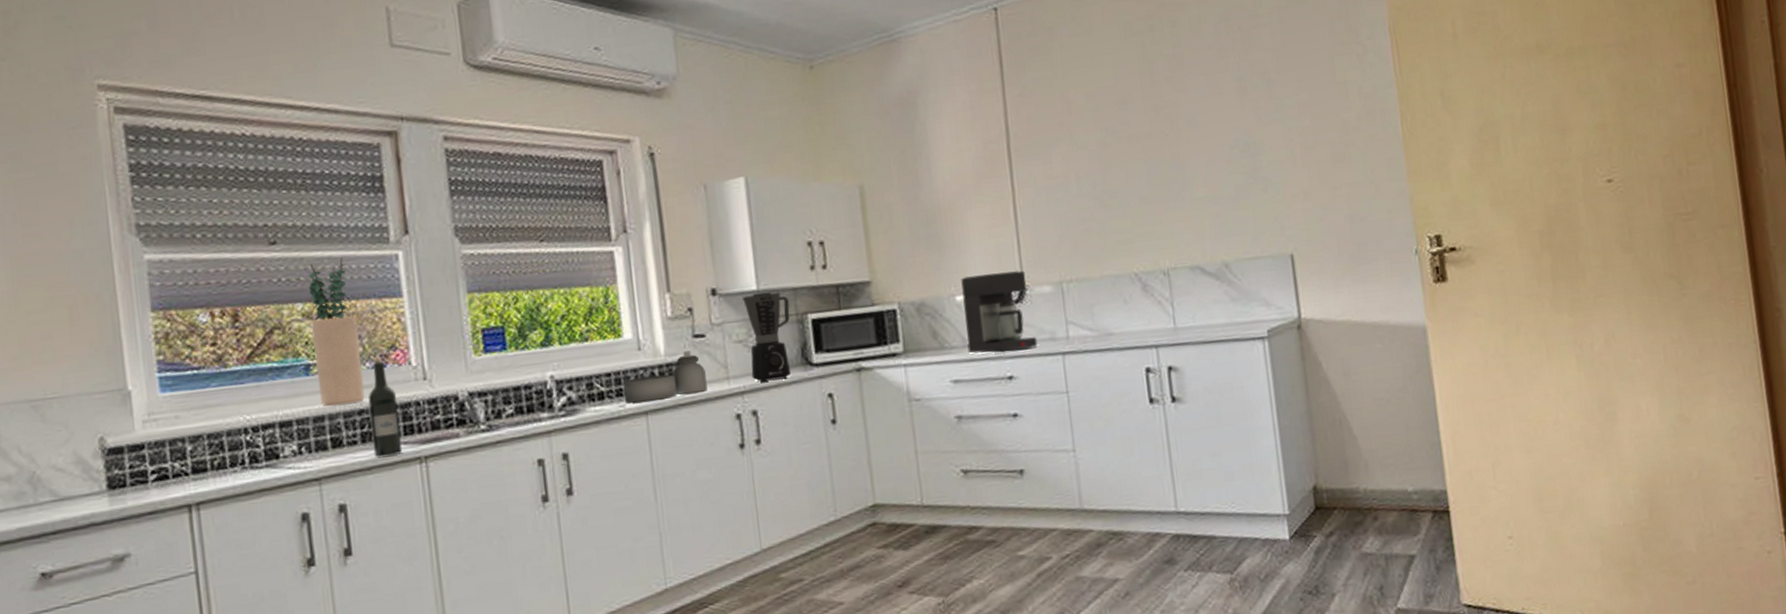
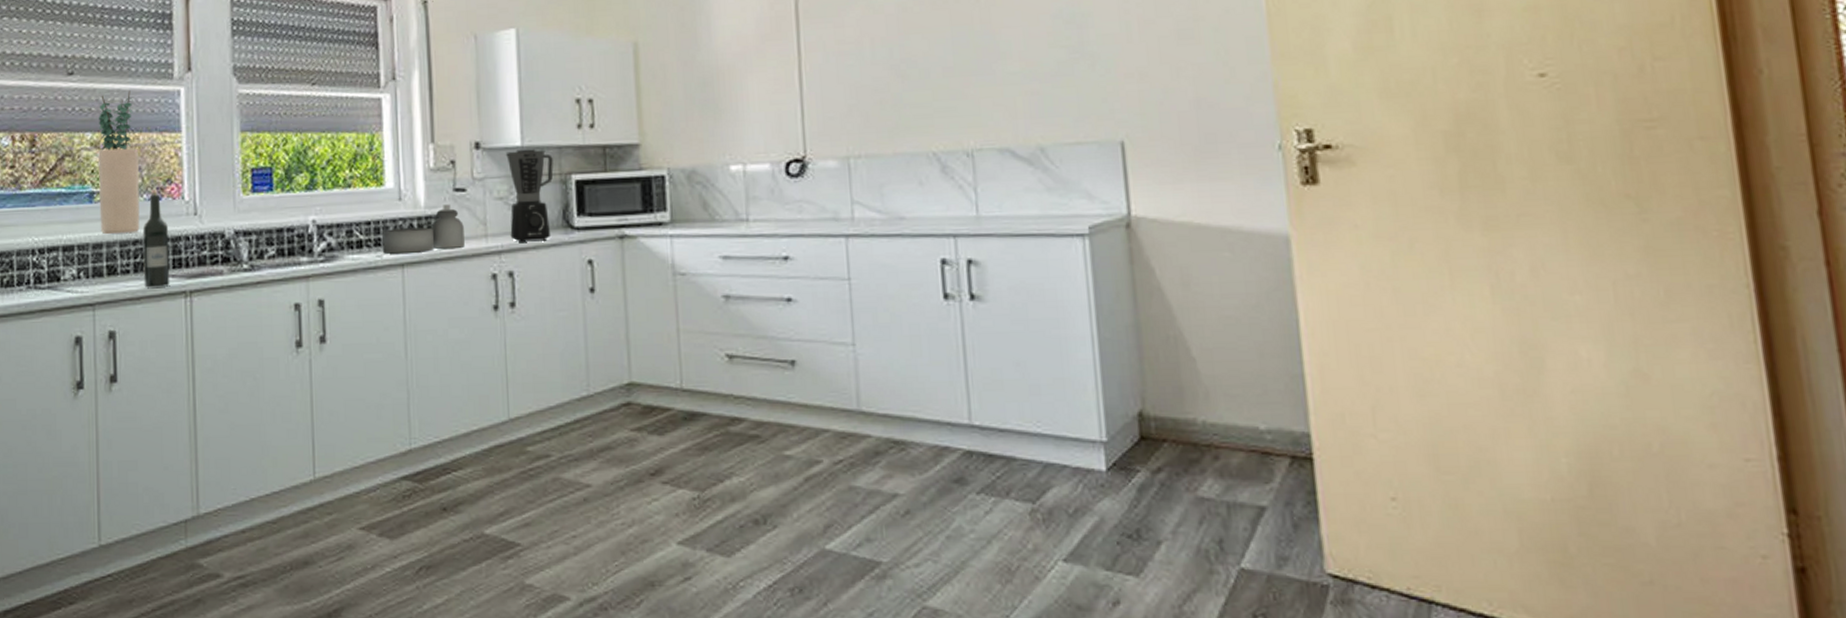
coffee maker: present [961,270,1038,354] -> none [737,142,818,230]

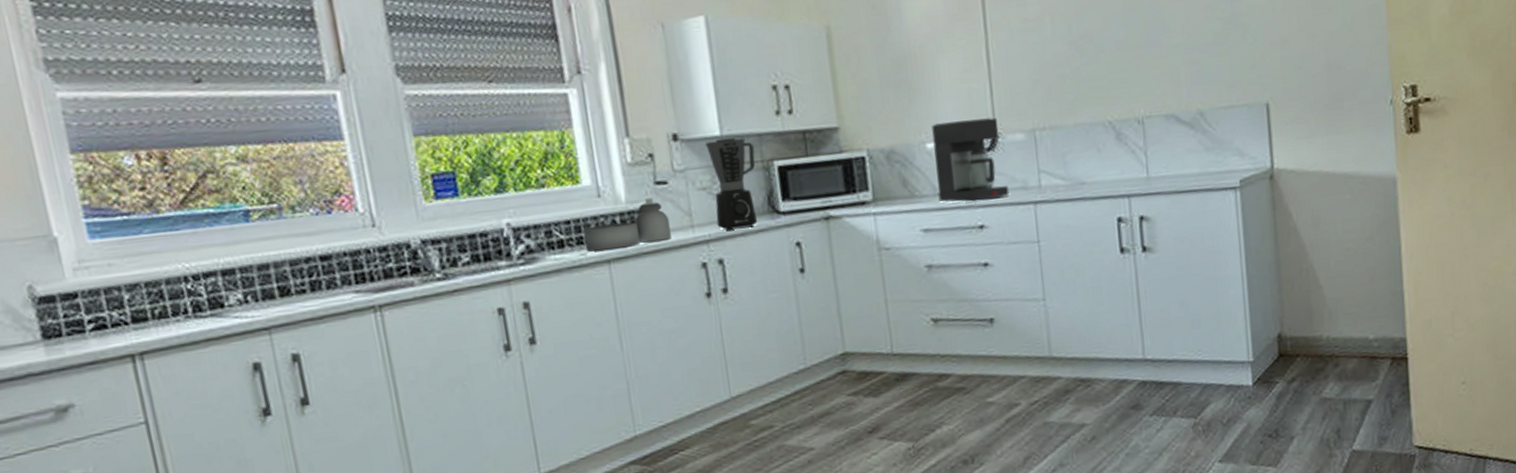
vase: present [98,90,140,235] -> none [240,97,311,255]
wine bottle: present [142,194,170,288] -> none [314,207,355,306]
coffee maker: none [737,142,818,230] -> present [932,117,1010,203]

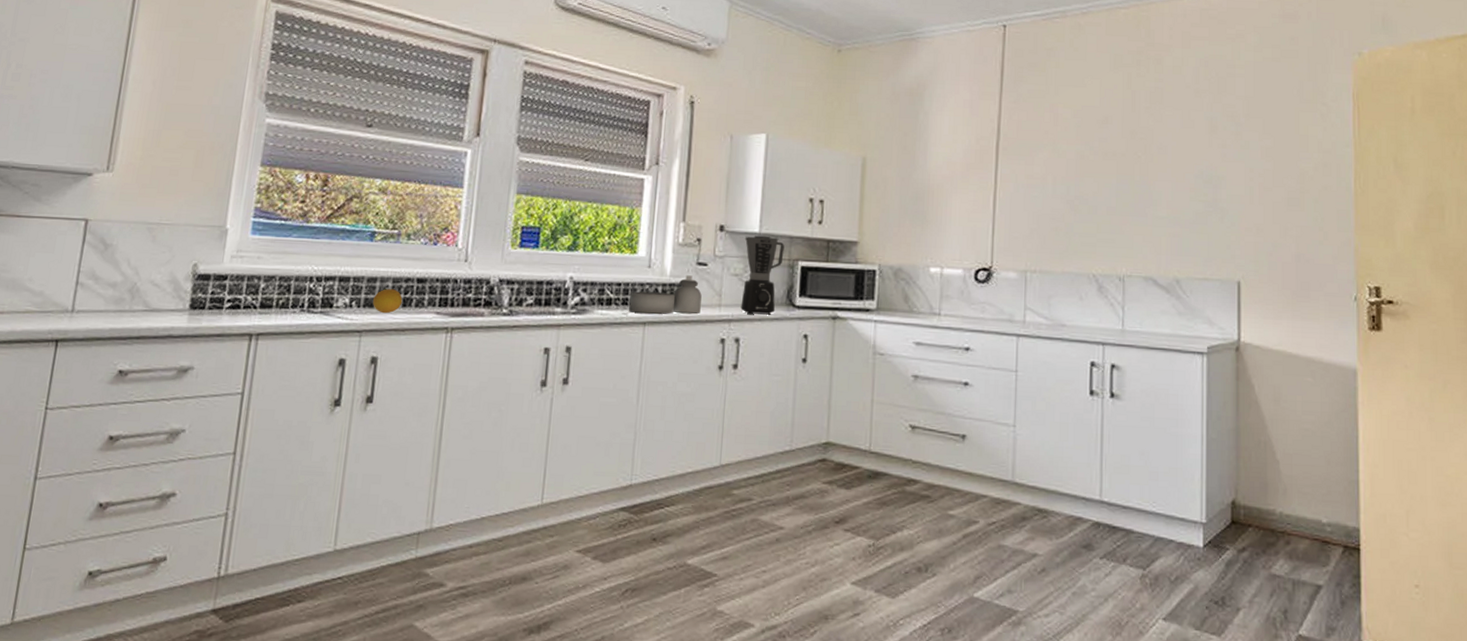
fruit: none [272,273,310,304] -> present [373,289,403,314]
coffee maker: present [932,117,1010,203] -> none [933,252,997,326]

